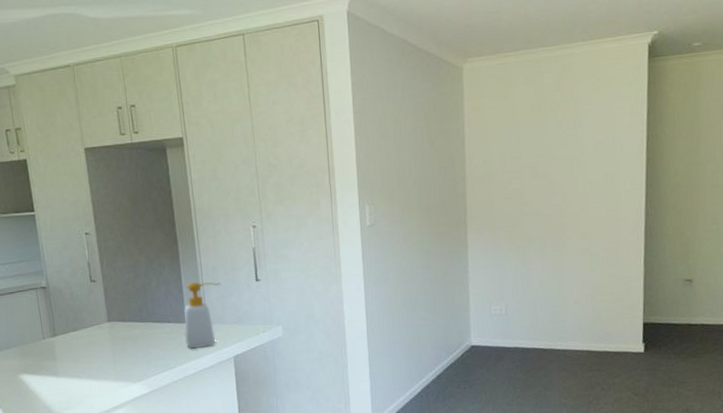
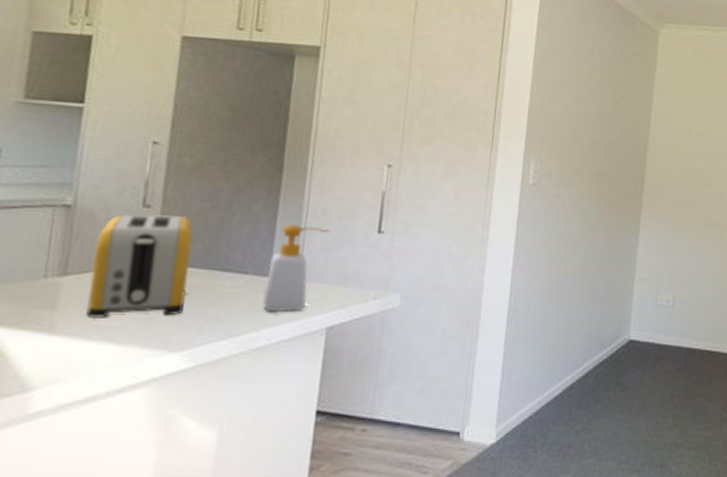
toaster: none [68,285,134,364] -> present [86,215,193,318]

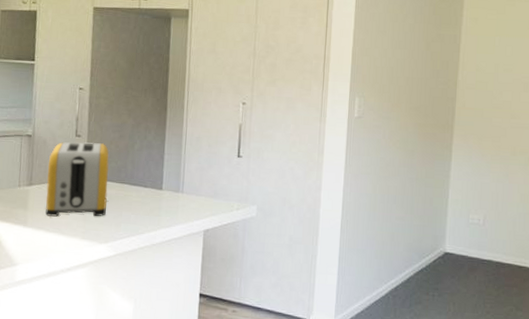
soap bottle: present [262,225,329,313] -> none [158,150,202,218]

